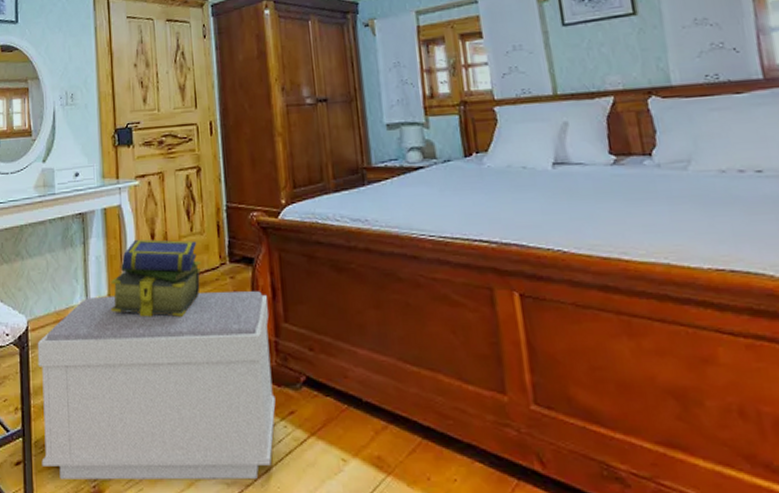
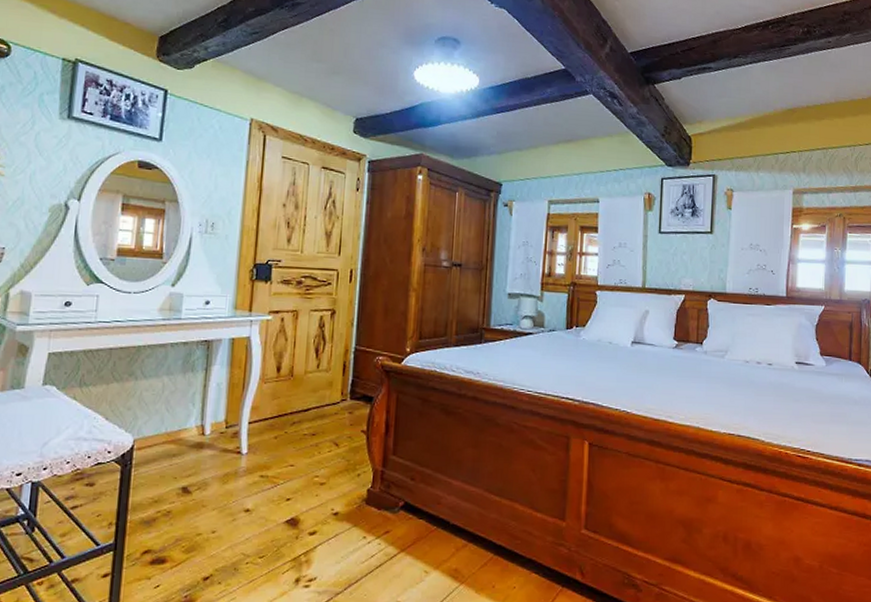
bench: present [37,291,276,480] -> none [132,421,381,590]
stack of books: present [111,239,201,317] -> none [226,370,323,445]

